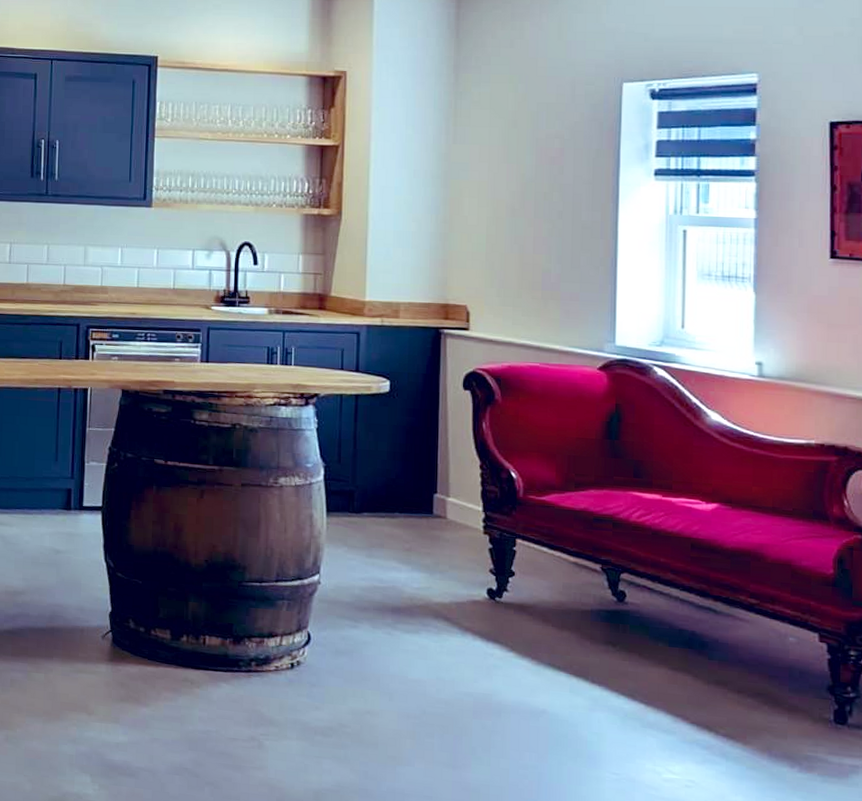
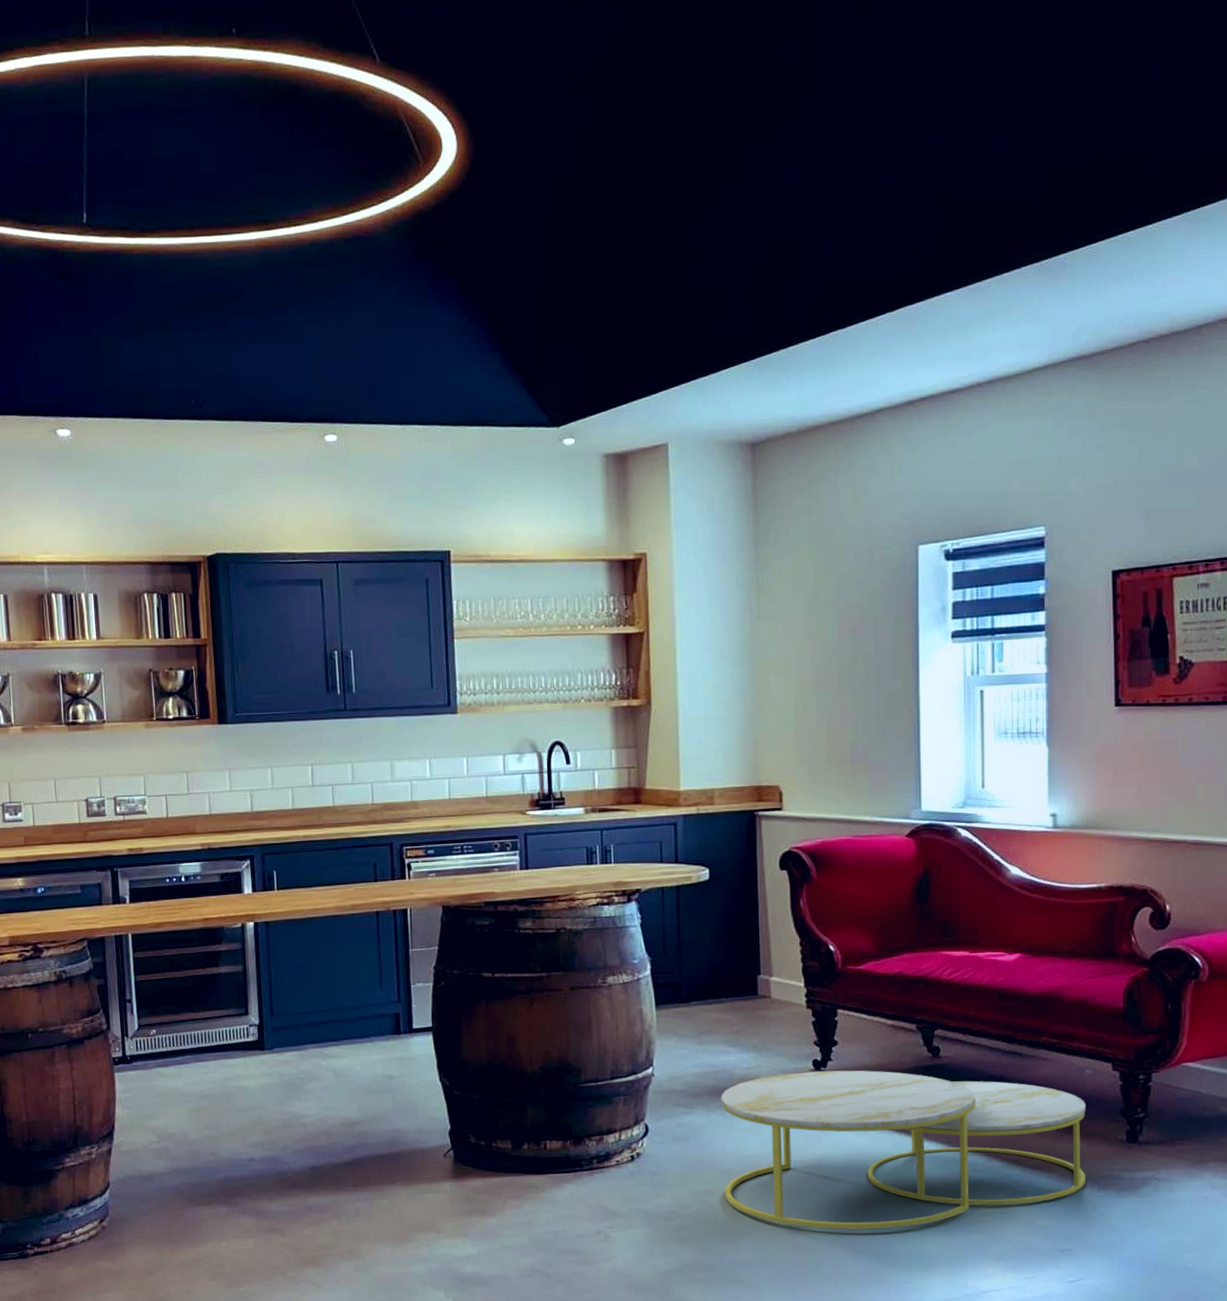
coffee table: none [386,599,788,781] -> present [721,1070,1086,1230]

